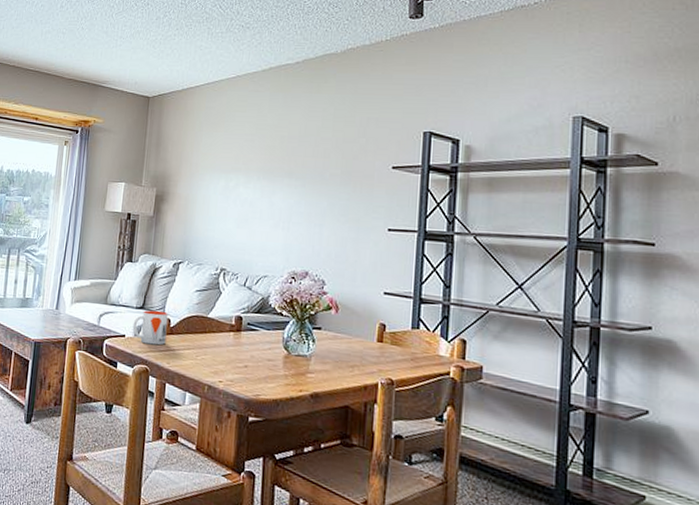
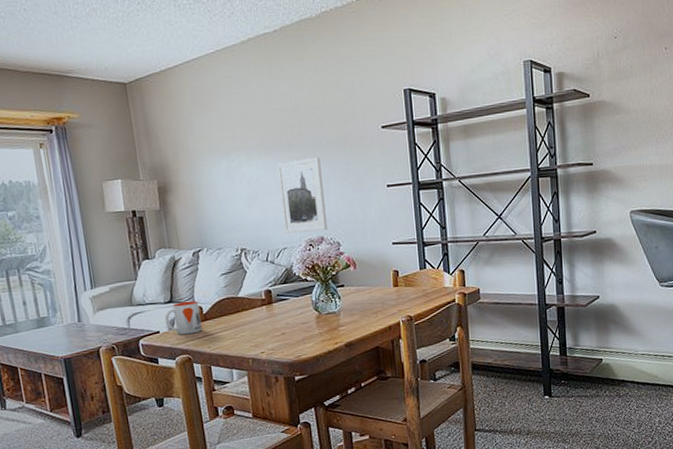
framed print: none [268,188,319,266] -> present [276,156,327,234]

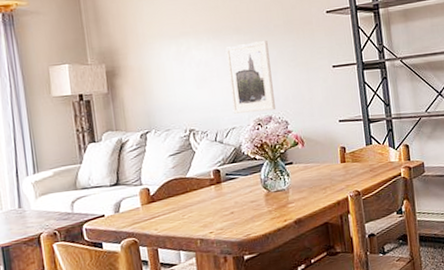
mug: present [164,300,202,335] -> none [110,182,149,218]

